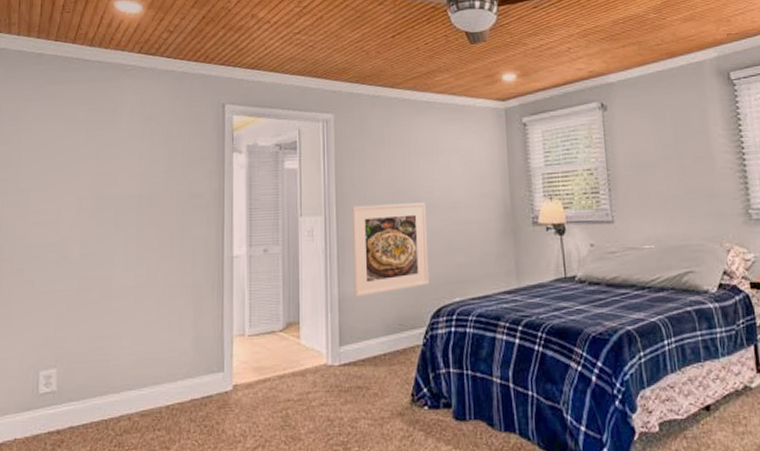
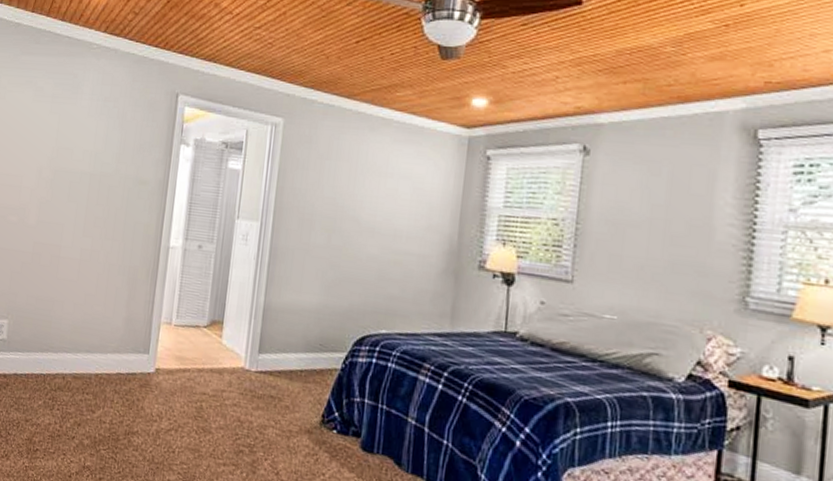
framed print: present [351,202,430,297] -> none [279,217,365,311]

